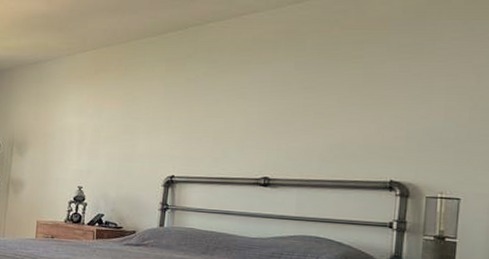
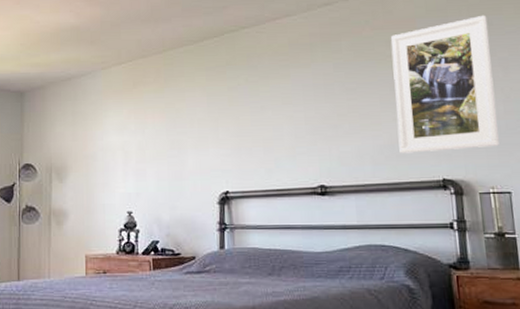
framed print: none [349,19,469,154] -> present [390,15,499,153]

